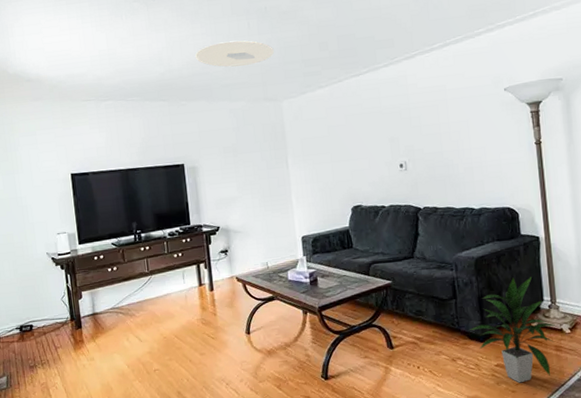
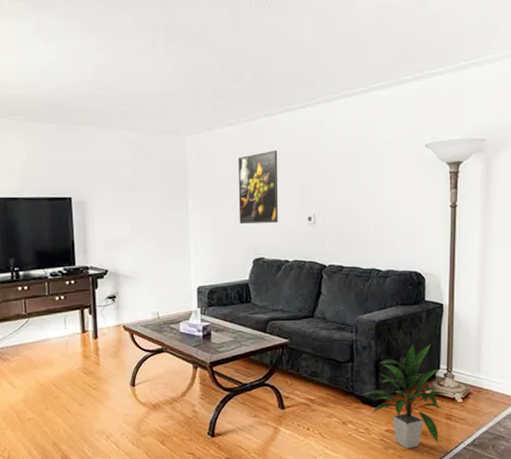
ceiling light: present [194,40,275,67] -> none [89,61,182,91]
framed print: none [330,106,372,175] -> present [237,151,279,224]

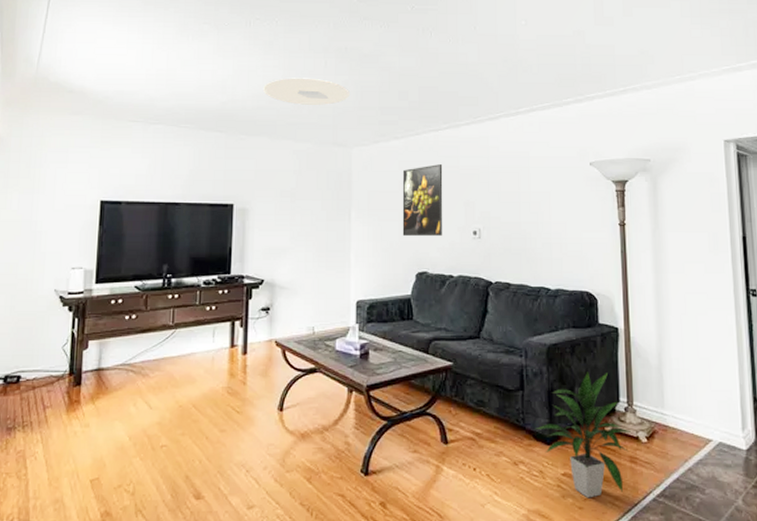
ceiling light: none [89,61,182,91] -> present [262,78,351,105]

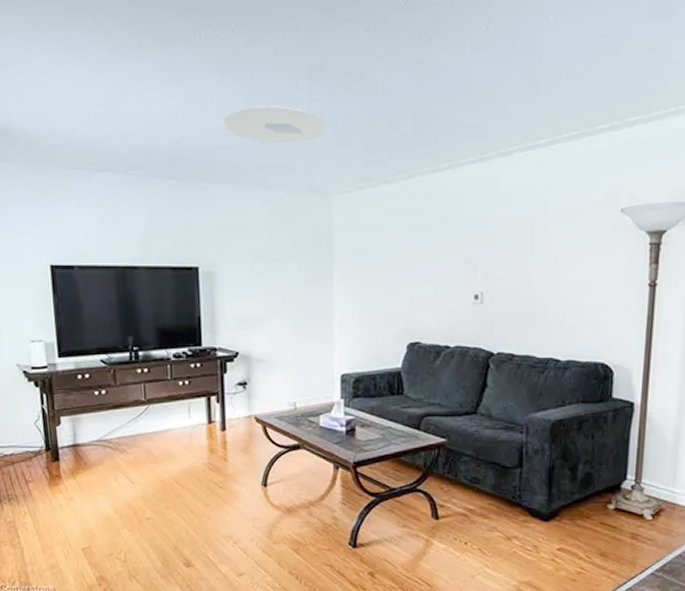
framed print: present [402,164,443,236] -> none [392,215,441,301]
indoor plant: present [536,371,631,498] -> none [533,449,635,572]

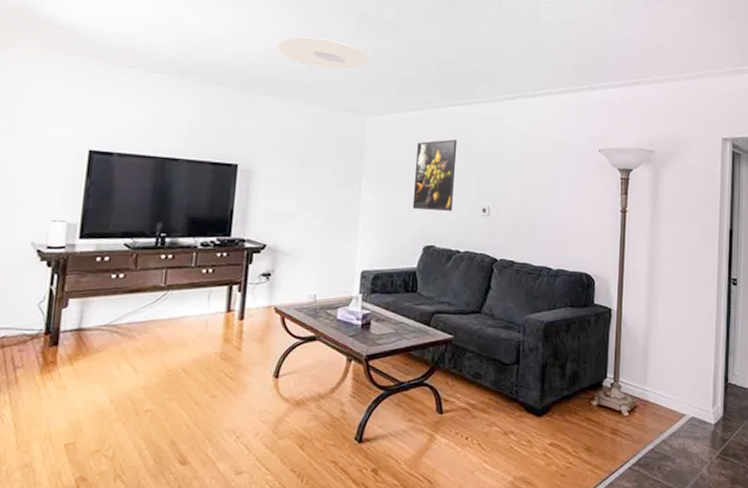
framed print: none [392,215,441,301] -> present [412,139,458,211]

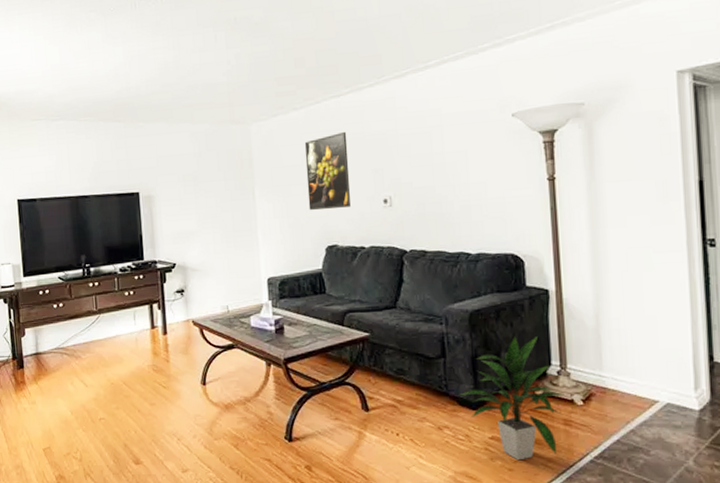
ceiling light: present [276,36,369,70] -> none [154,55,244,85]
indoor plant: none [528,349,615,467] -> present [460,336,564,461]

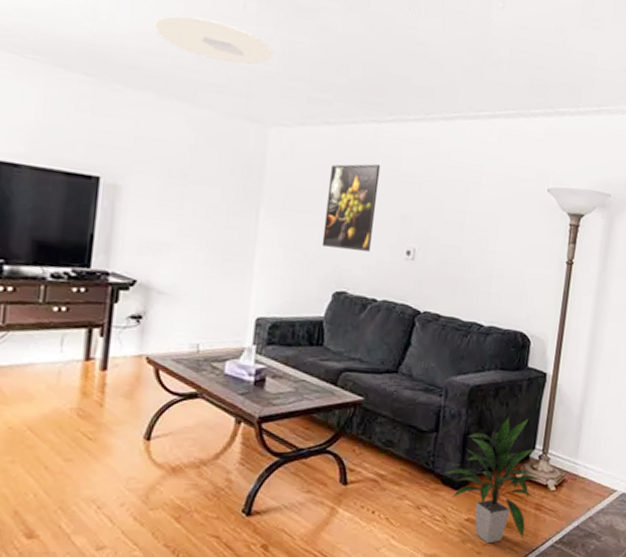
ceiling light: none [154,55,244,85] -> present [152,15,275,65]

